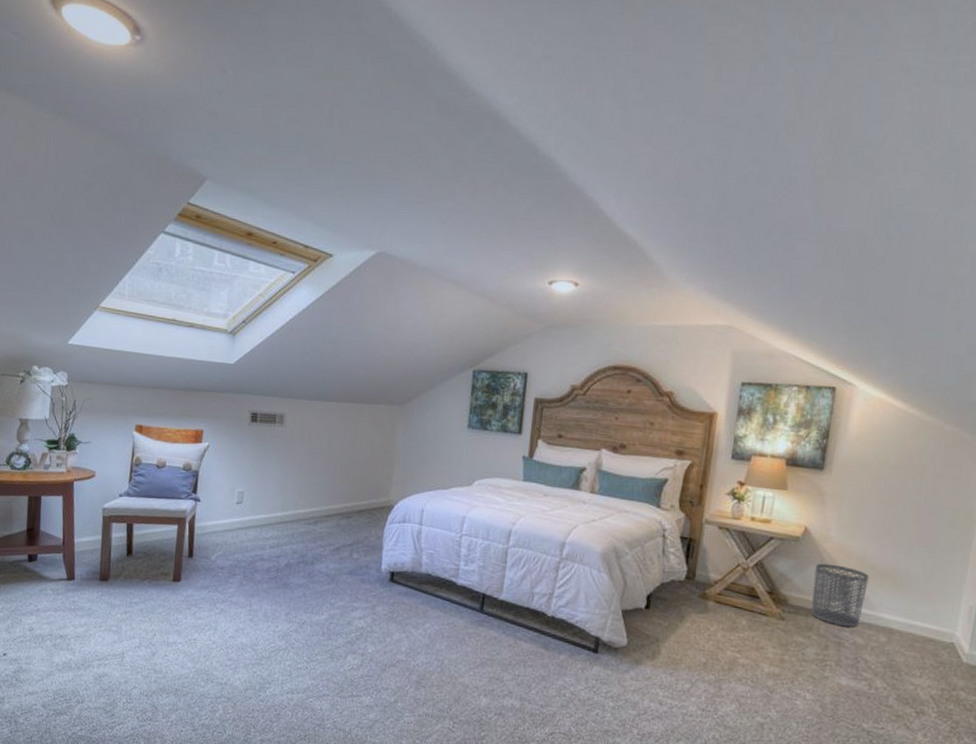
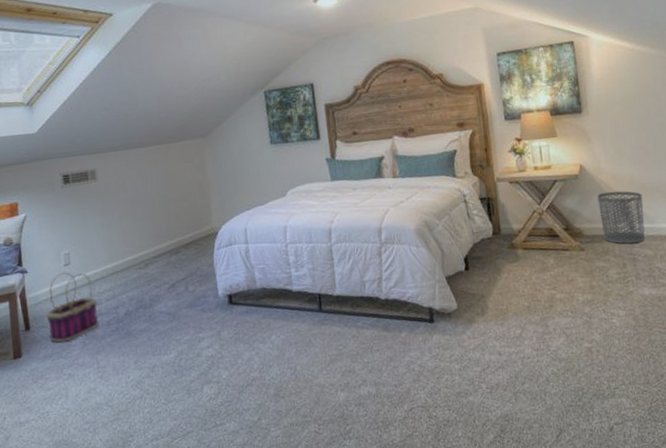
basket: none [210,509,261,578] -> present [46,272,99,343]

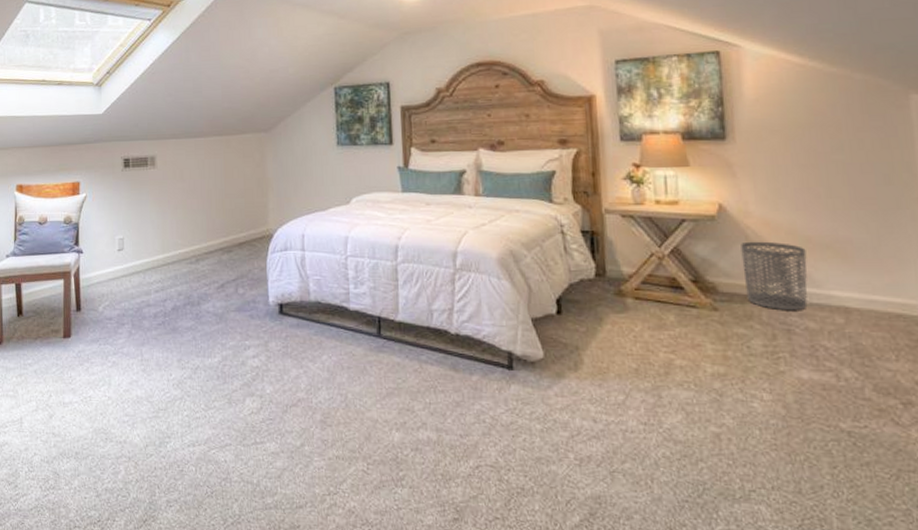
basket: present [46,272,99,343] -> none [97,257,146,328]

